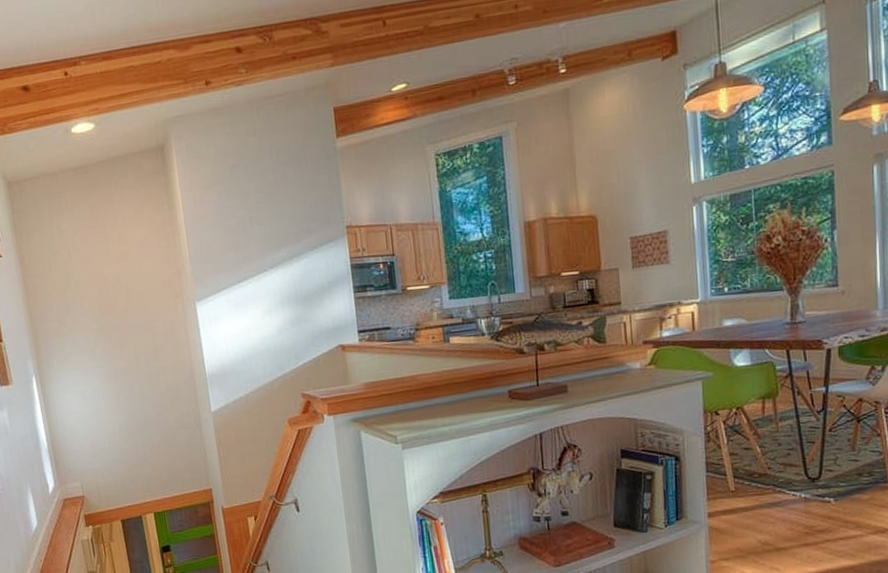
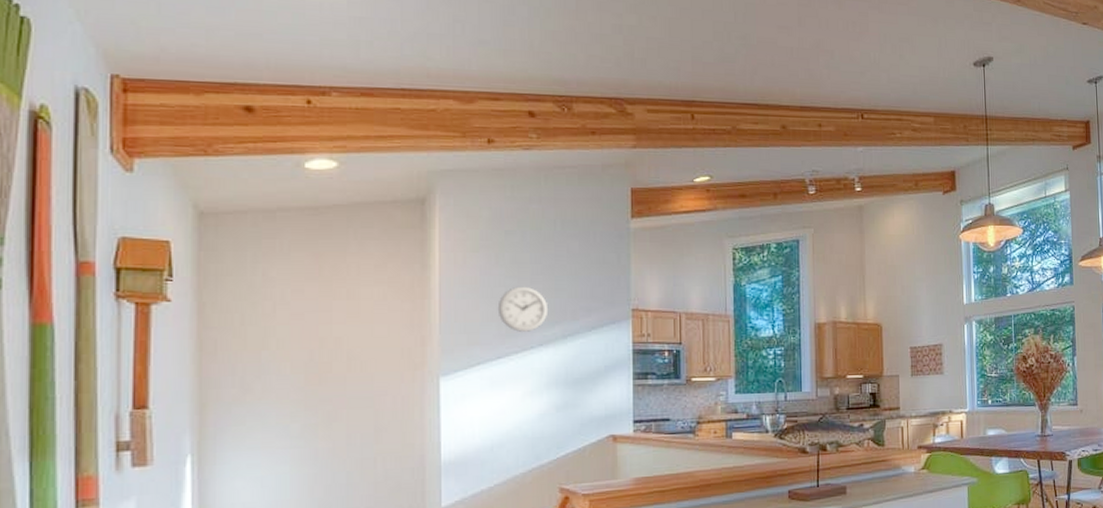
wall clock: none [232,215,275,257] -> present [497,286,549,332]

